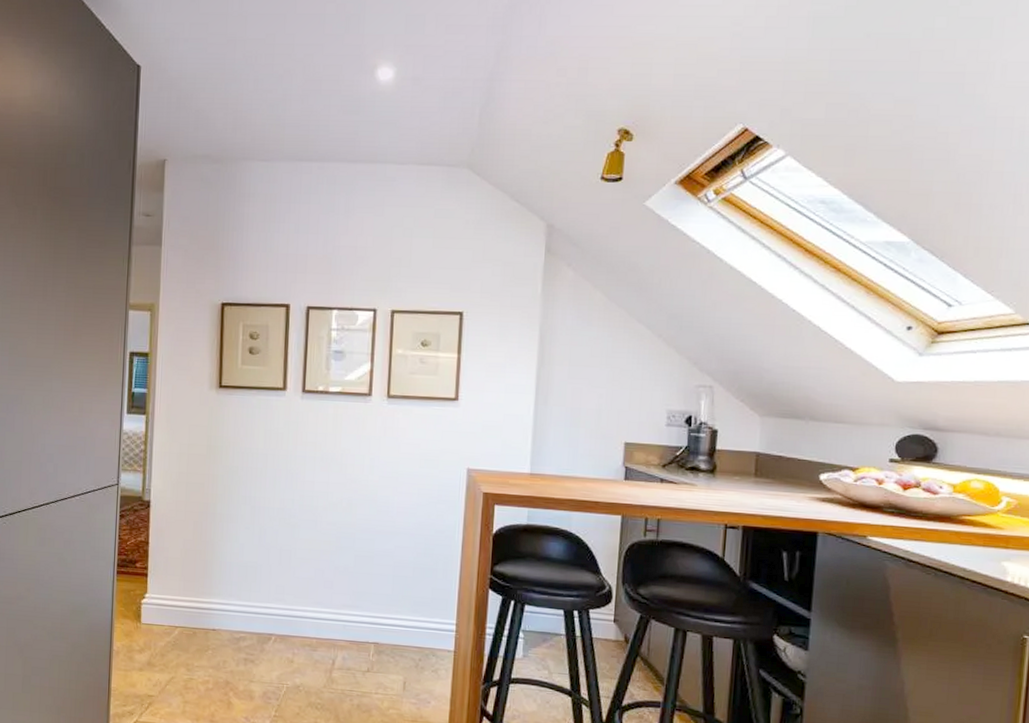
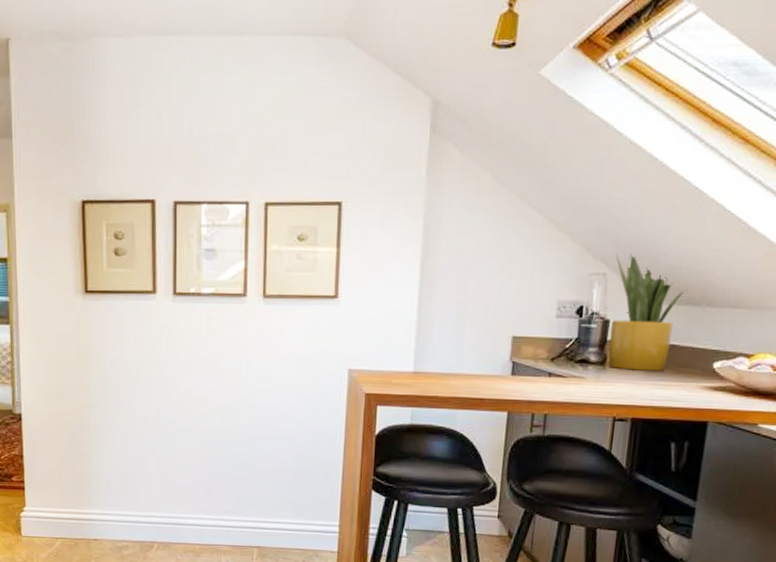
planter: none [717,368,790,481] -> present [608,253,686,371]

